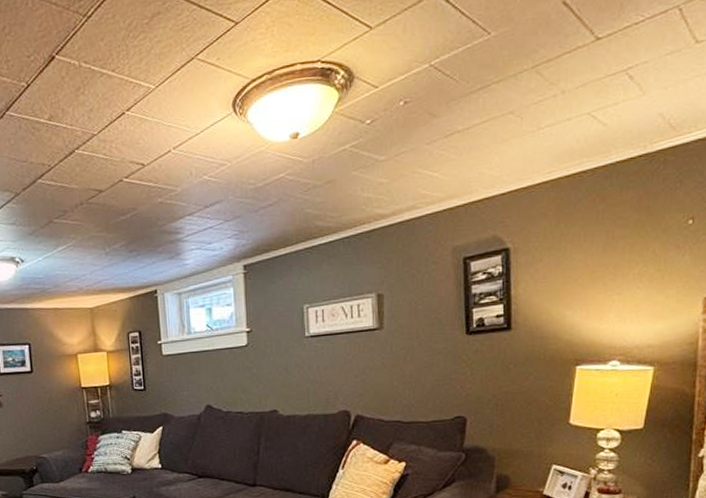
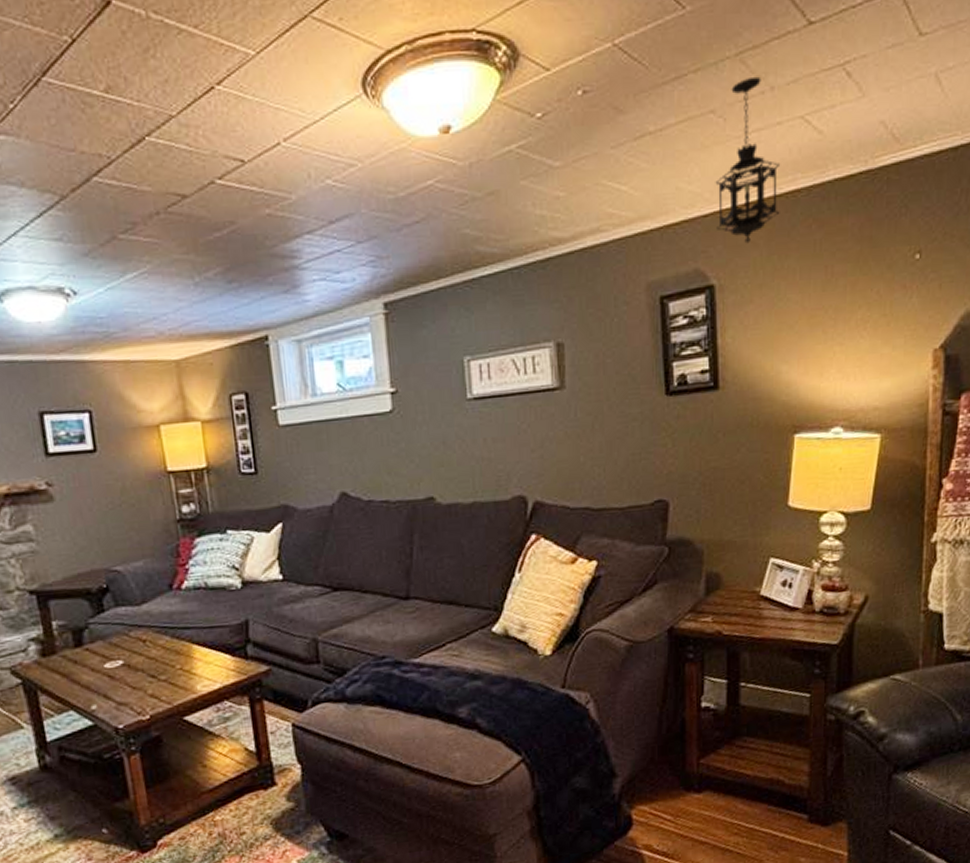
hanging lantern: none [512,83,569,215] -> present [715,76,781,244]

